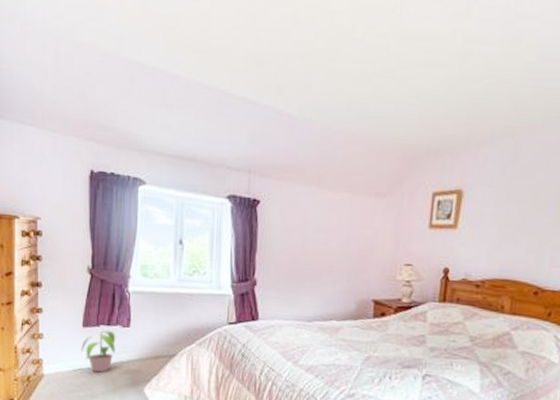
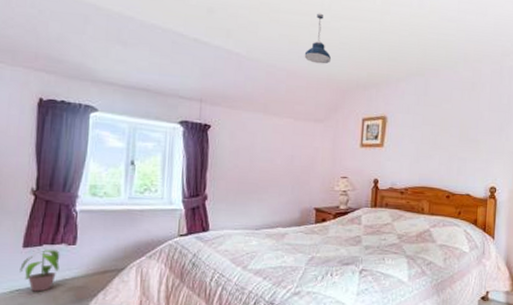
pendant light: none [365,59,398,125] -> present [304,13,332,64]

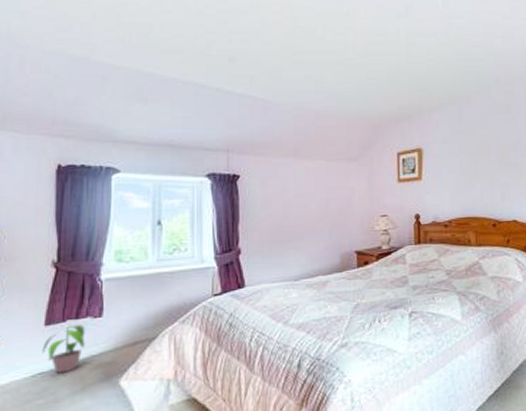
pendant light: present [304,13,332,64] -> none [331,51,360,102]

